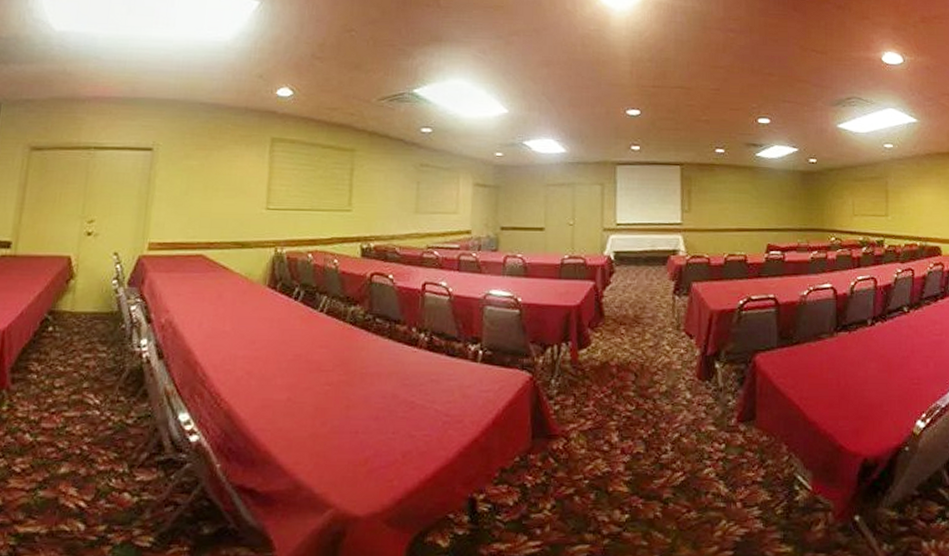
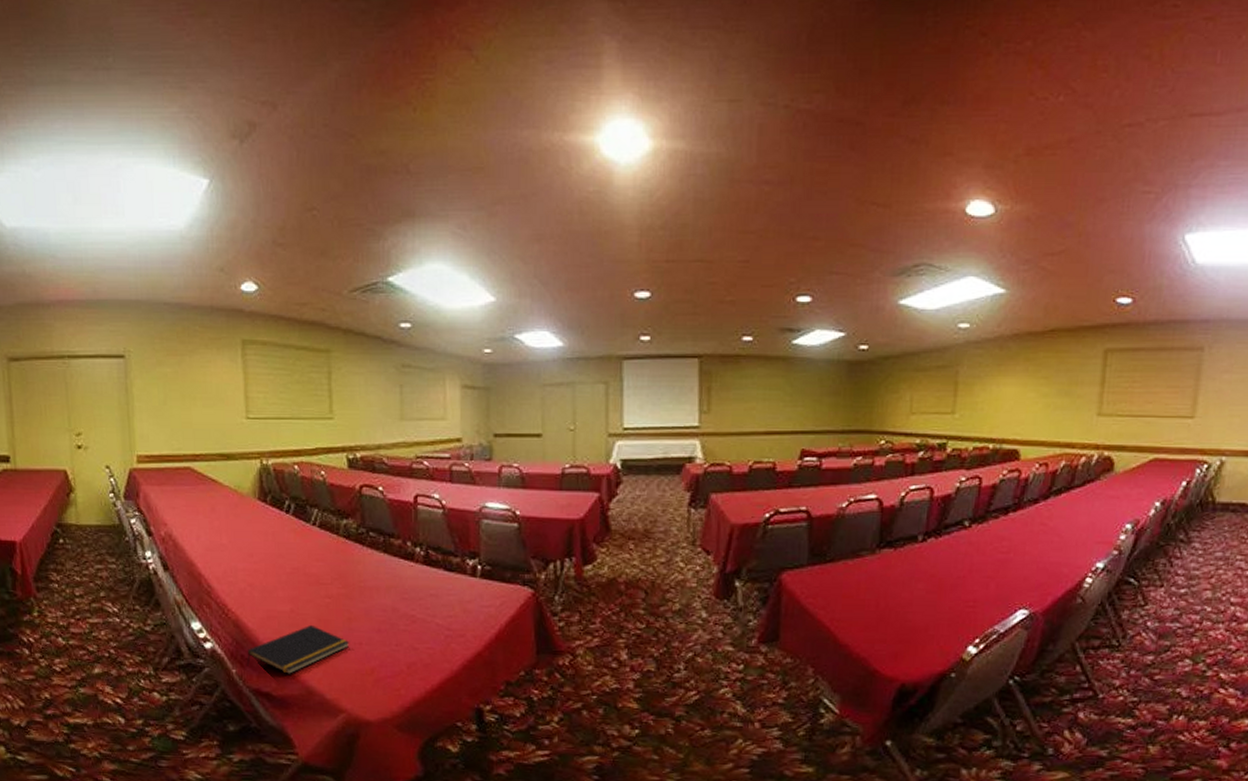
notepad: none [232,413,346,467] -> present [246,624,350,674]

